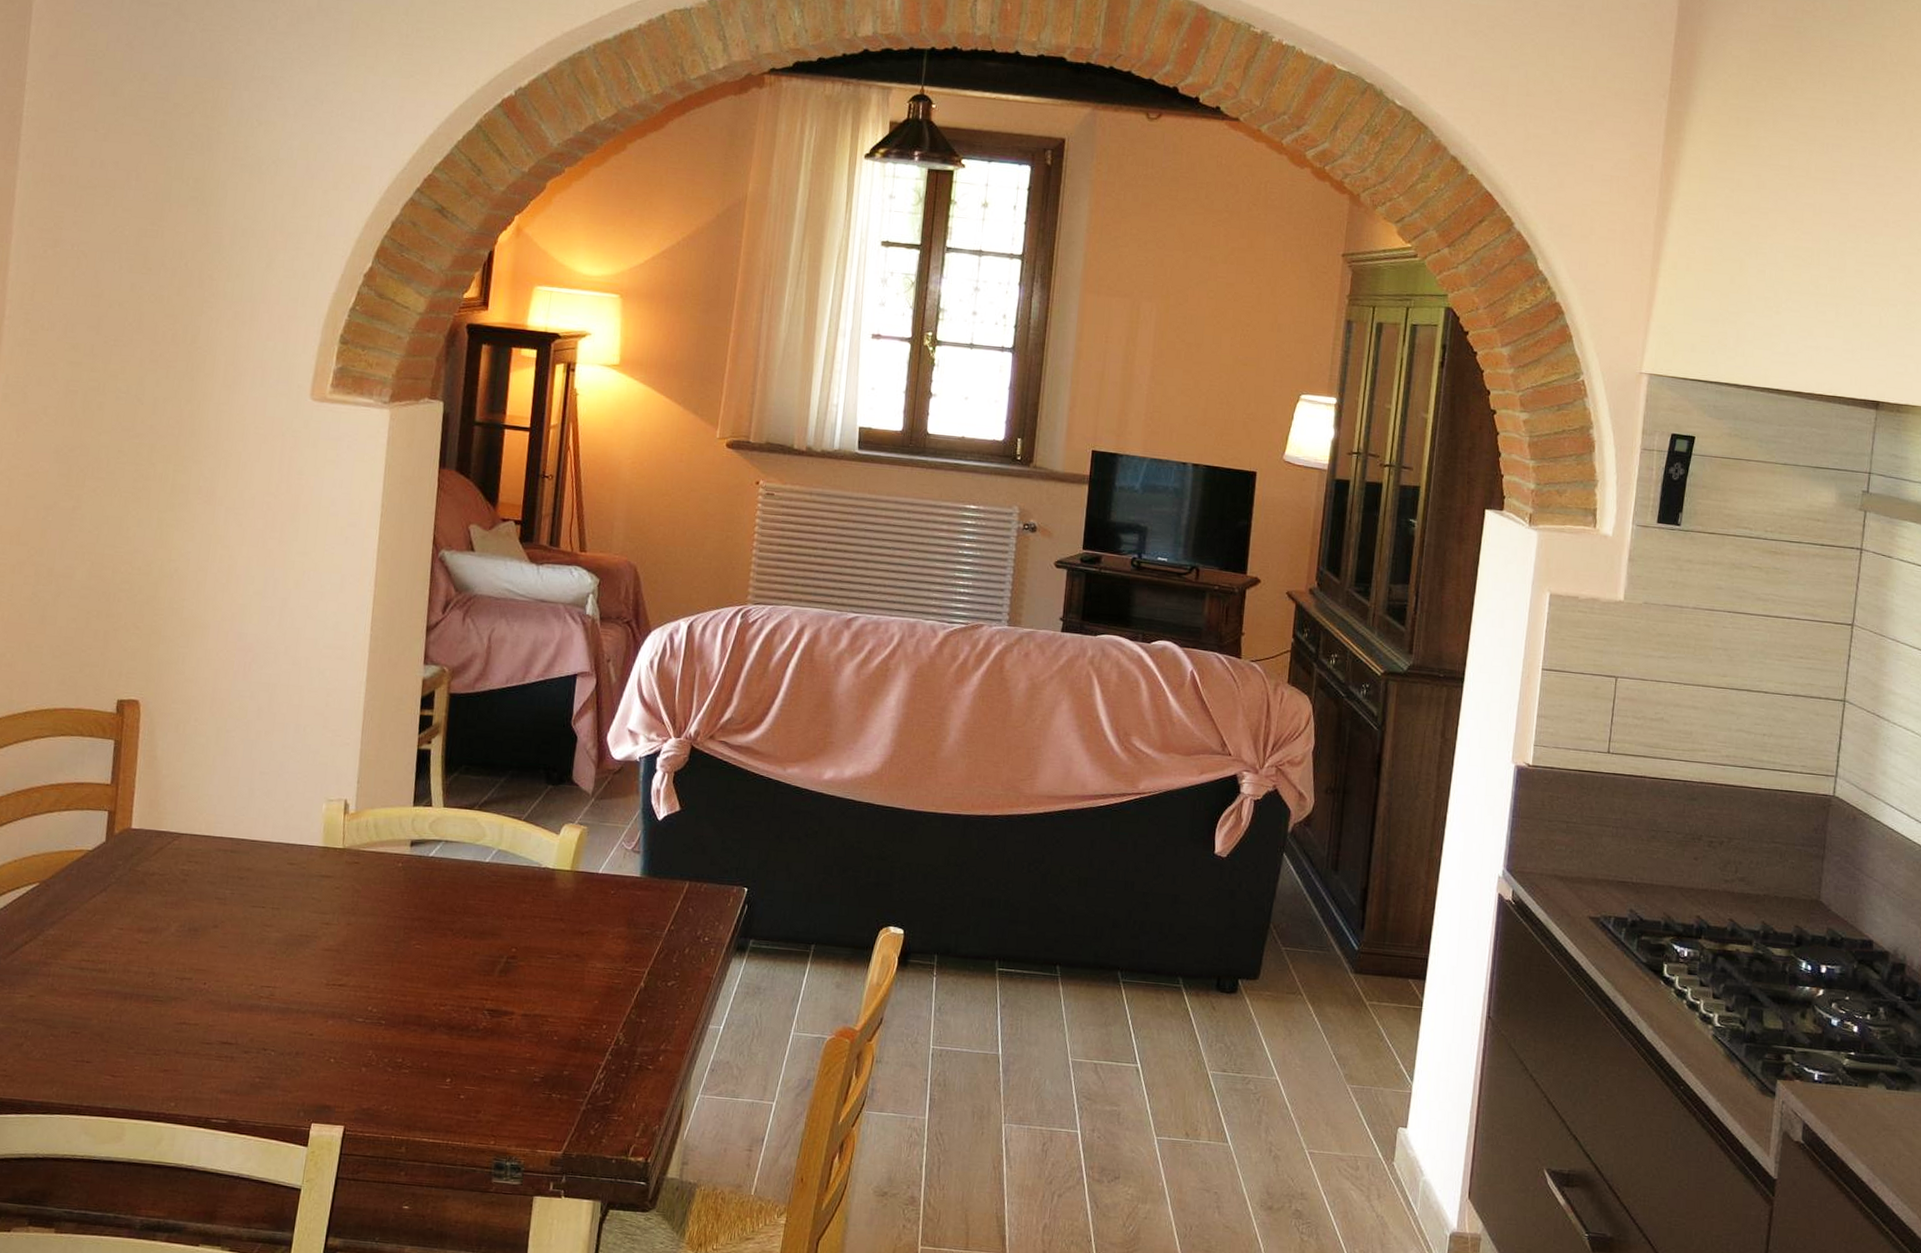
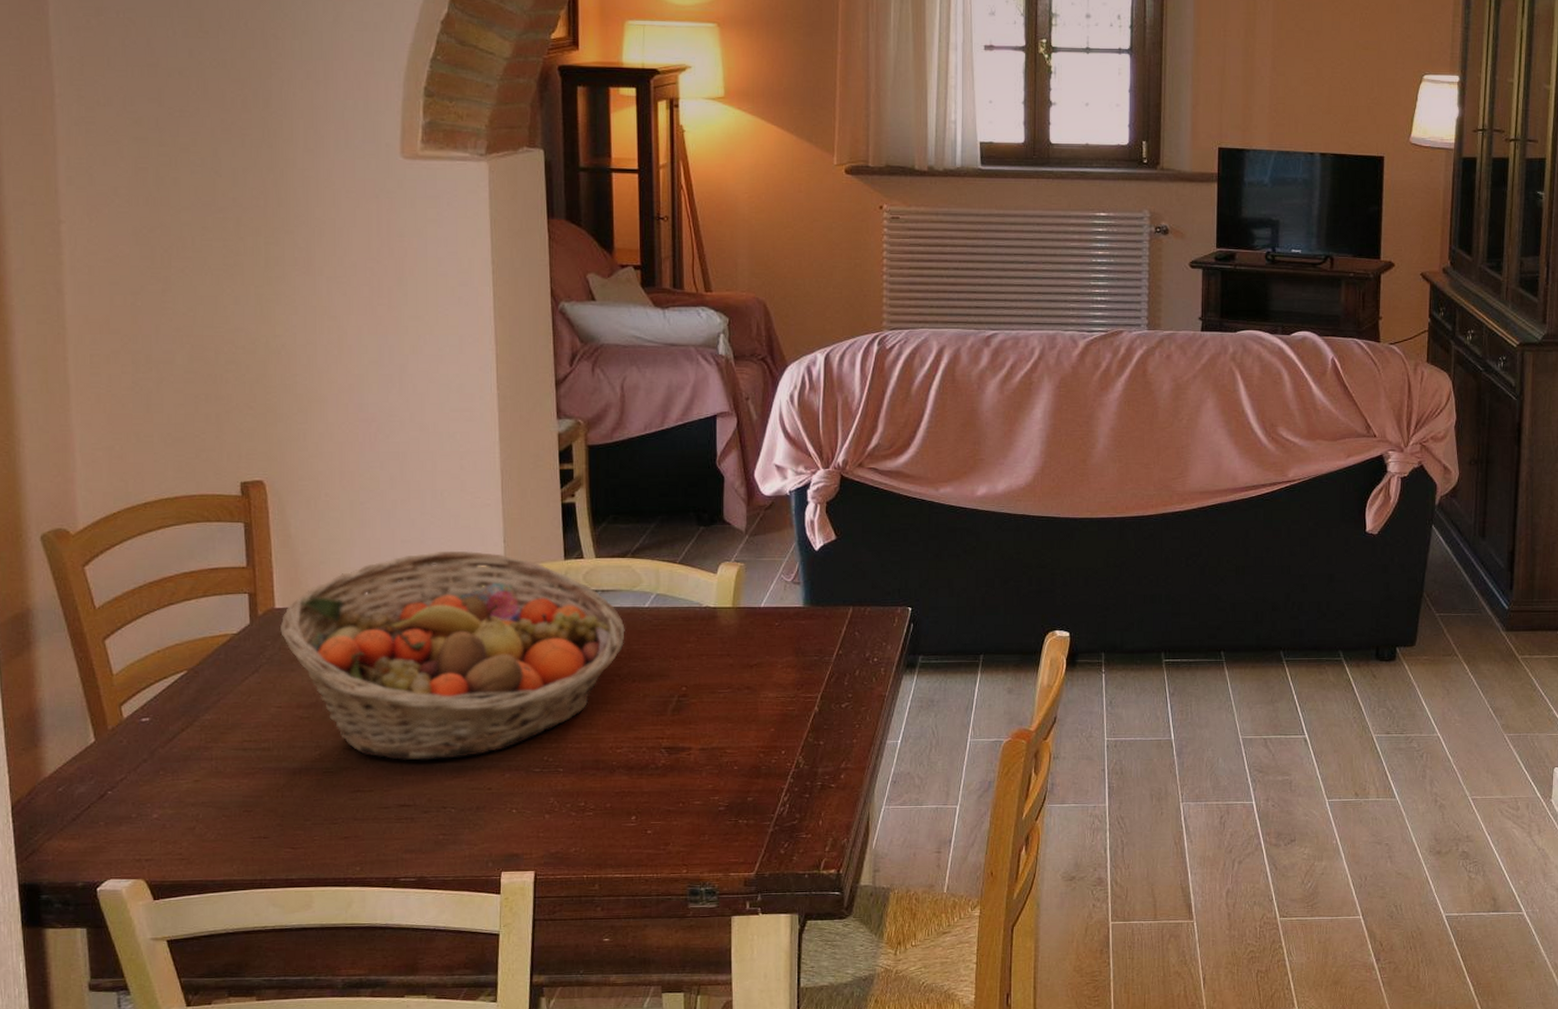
fruit basket: none [133,785,464,999] -> present [280,550,625,761]

